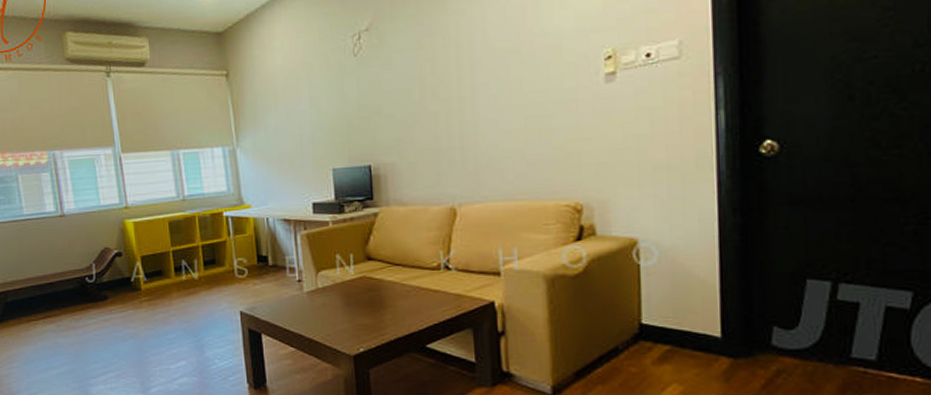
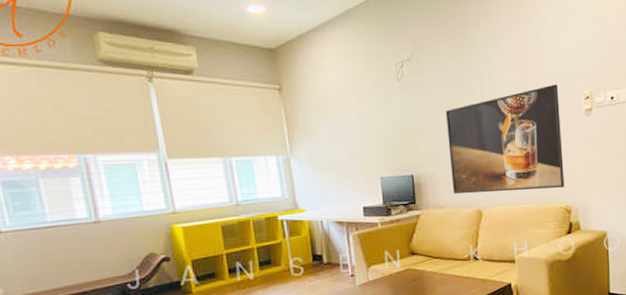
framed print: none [411,43,573,189] -> present [445,84,565,195]

